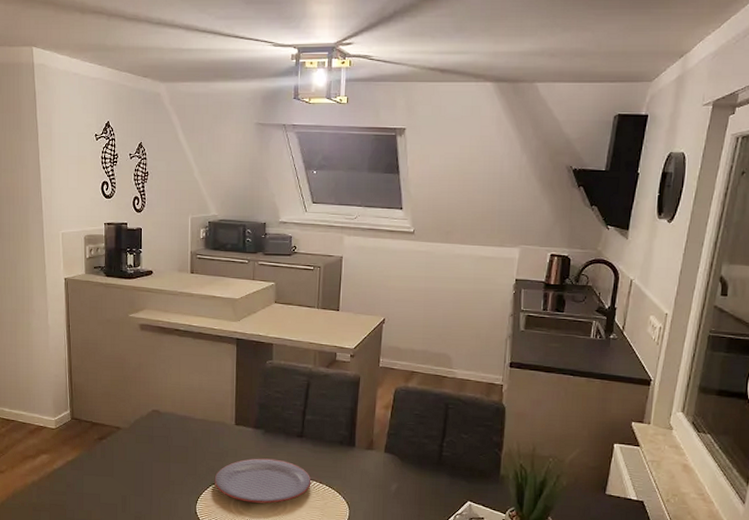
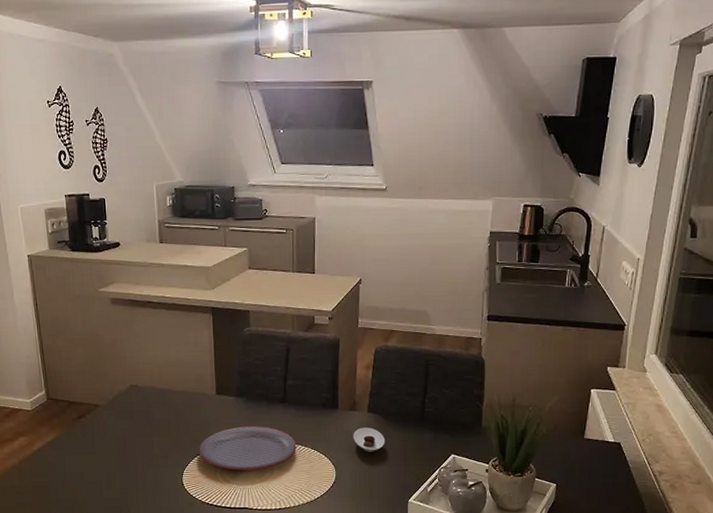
saucer: none [368,467,401,493] -> present [353,427,385,452]

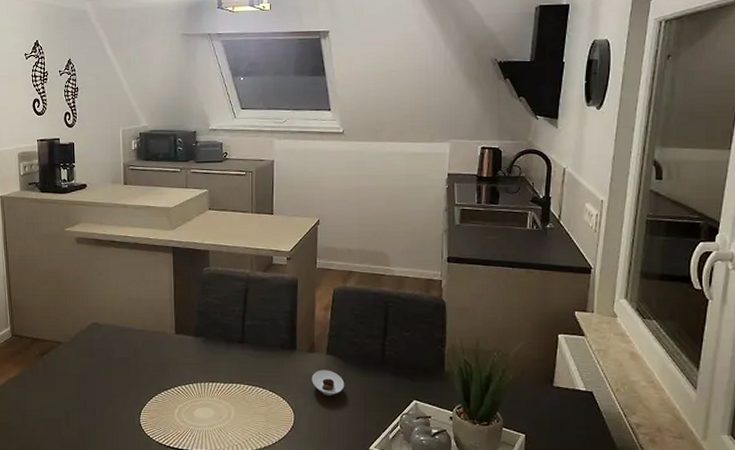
plate: present [199,426,297,470] -> none [157,366,255,412]

